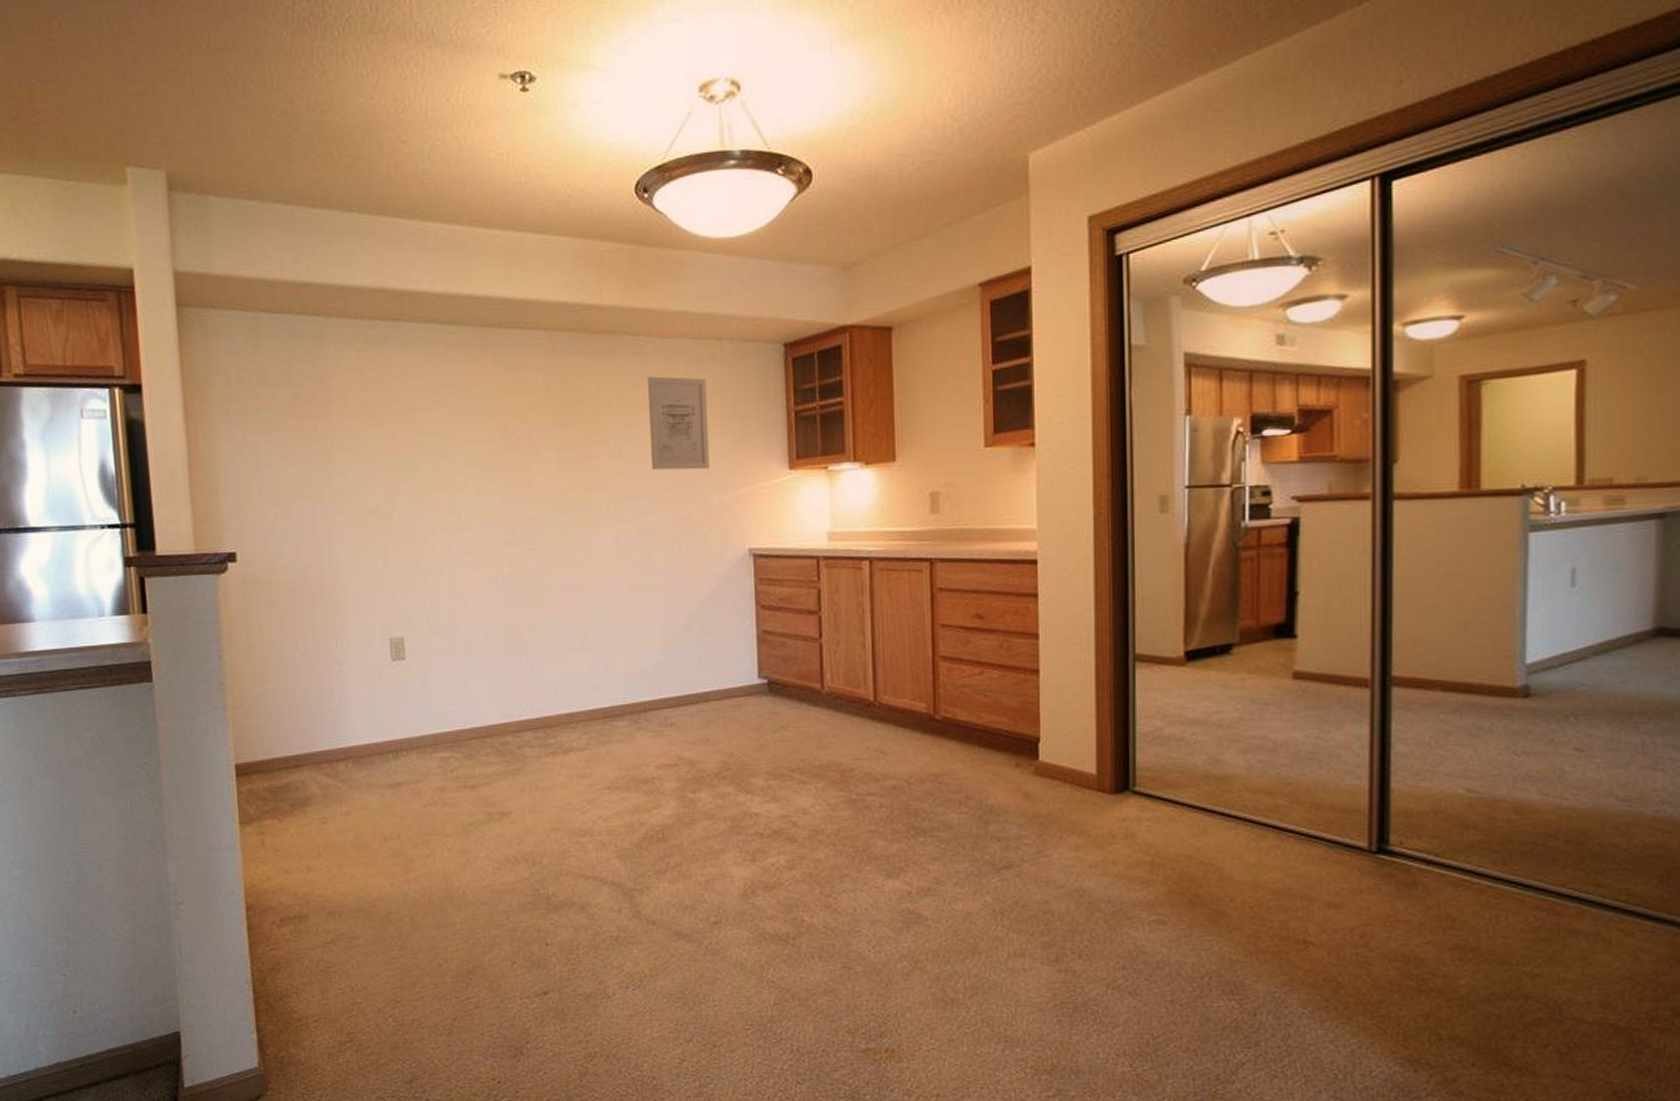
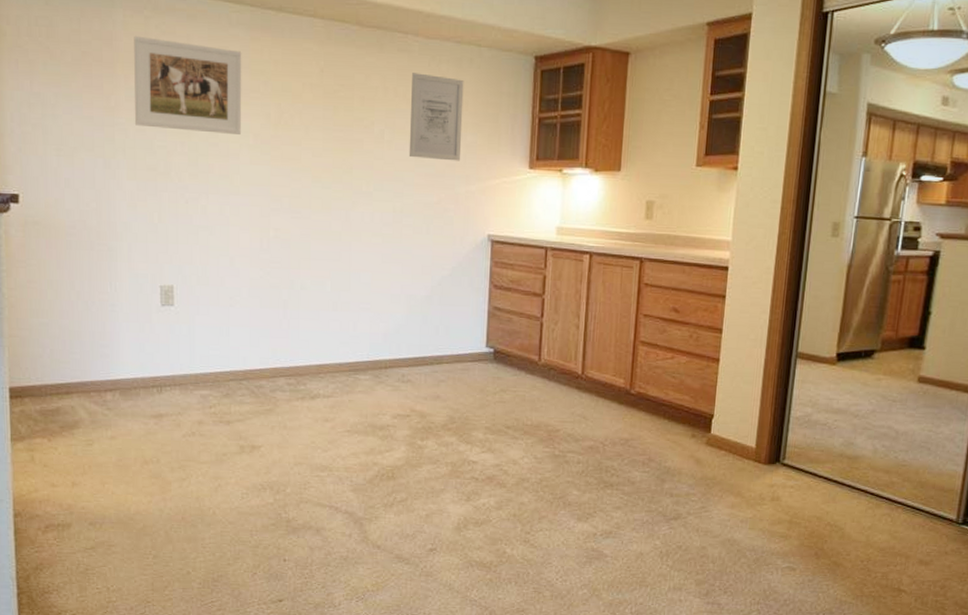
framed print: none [347,370,466,467] -> present [134,35,242,134]

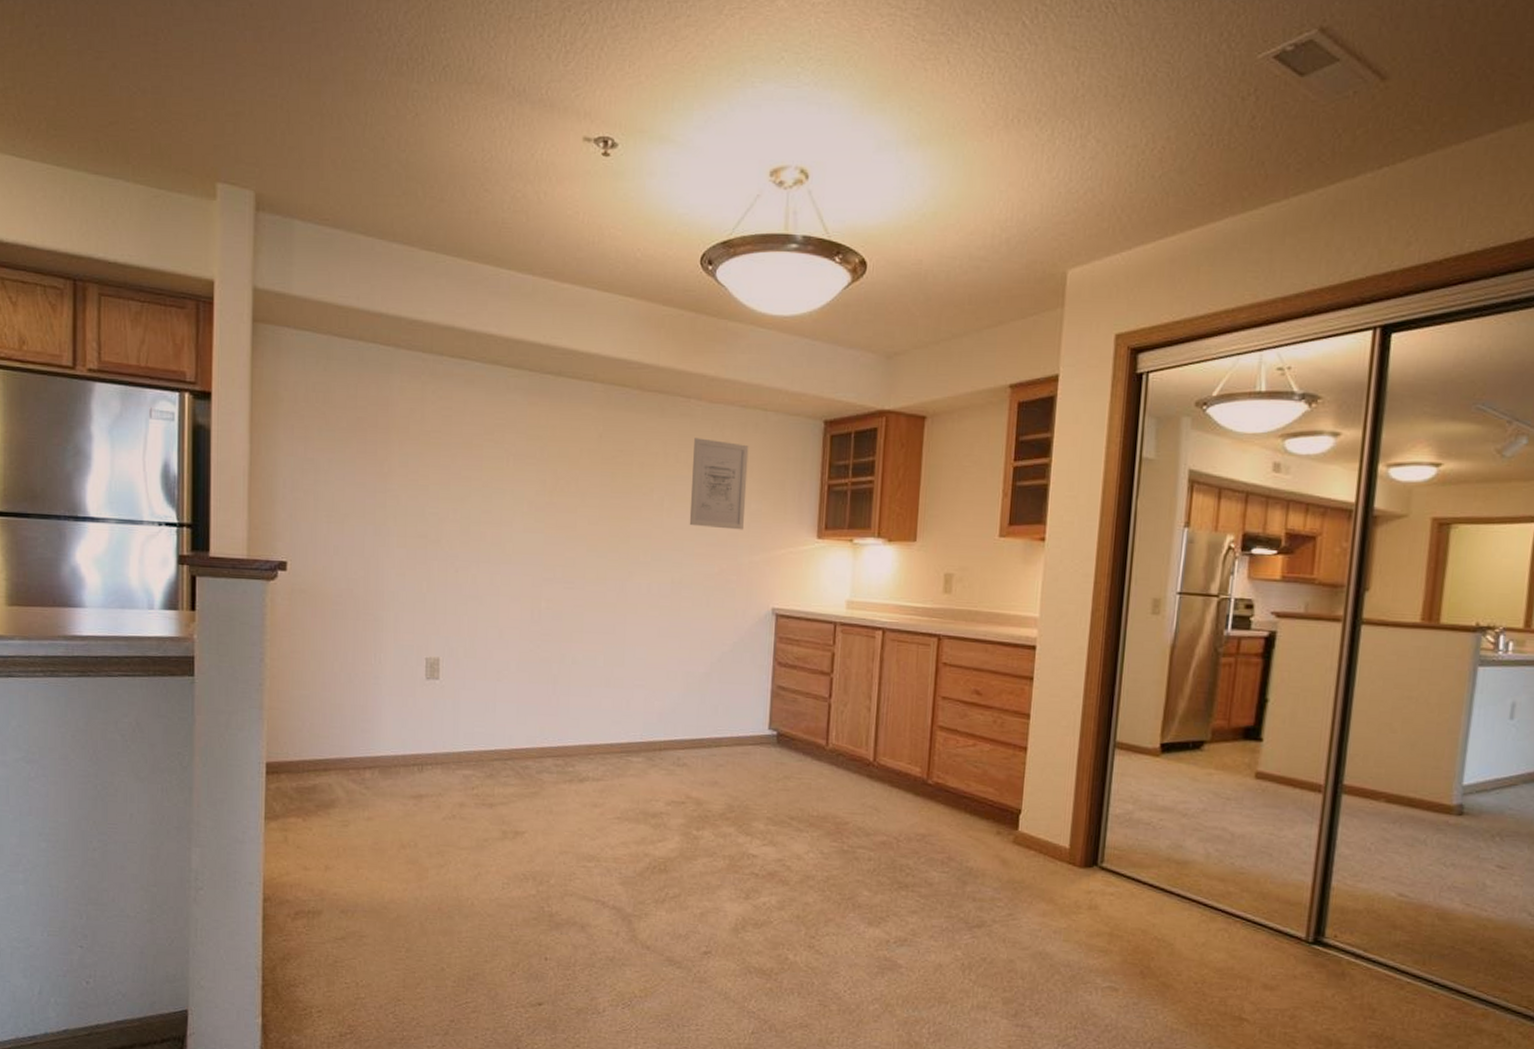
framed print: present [134,35,242,134] -> none [407,401,519,501]

